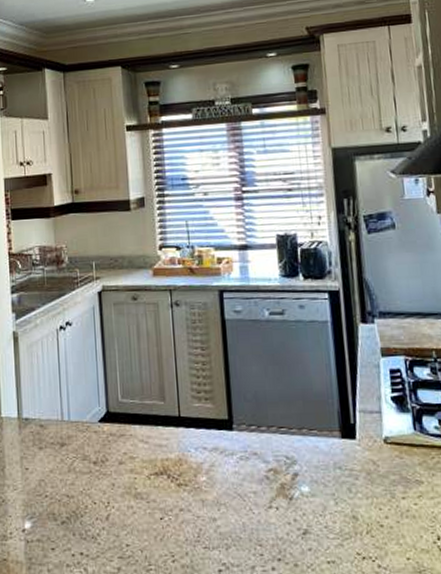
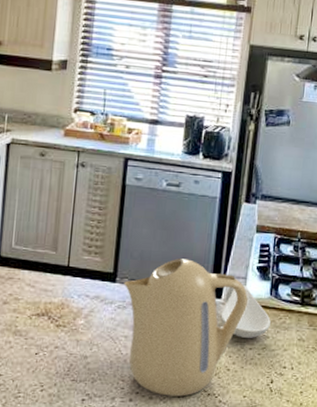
kettle: none [242,396,389,562] -> present [124,258,248,397]
spoon rest: none [359,419,422,485] -> present [220,284,271,338]

